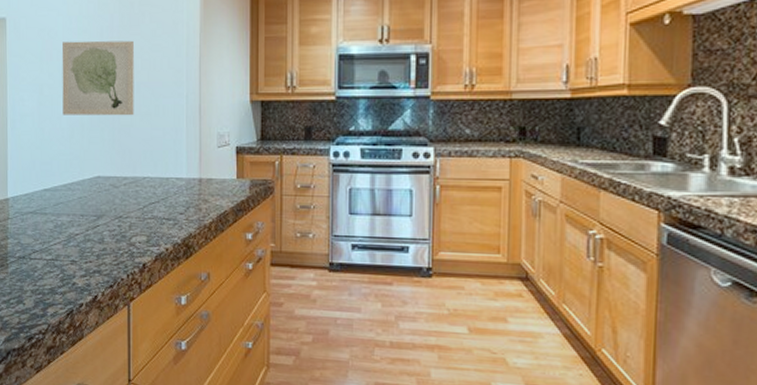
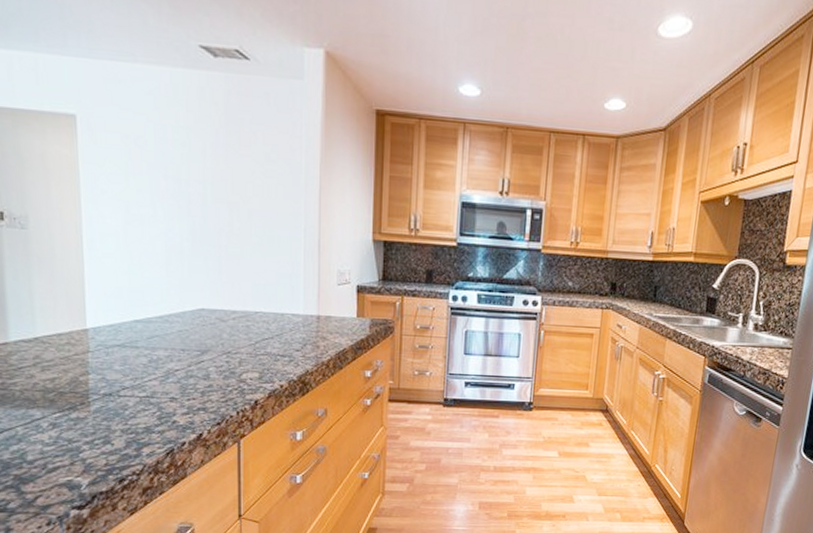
wall art: present [62,40,134,116] -> none [153,153,245,246]

